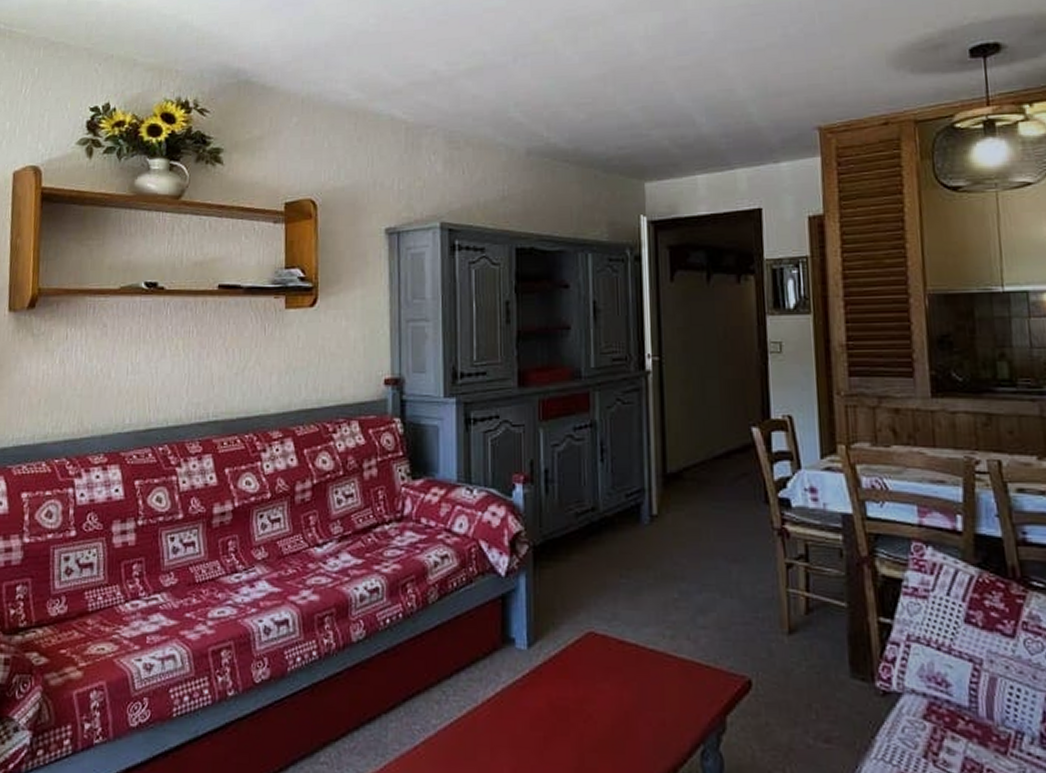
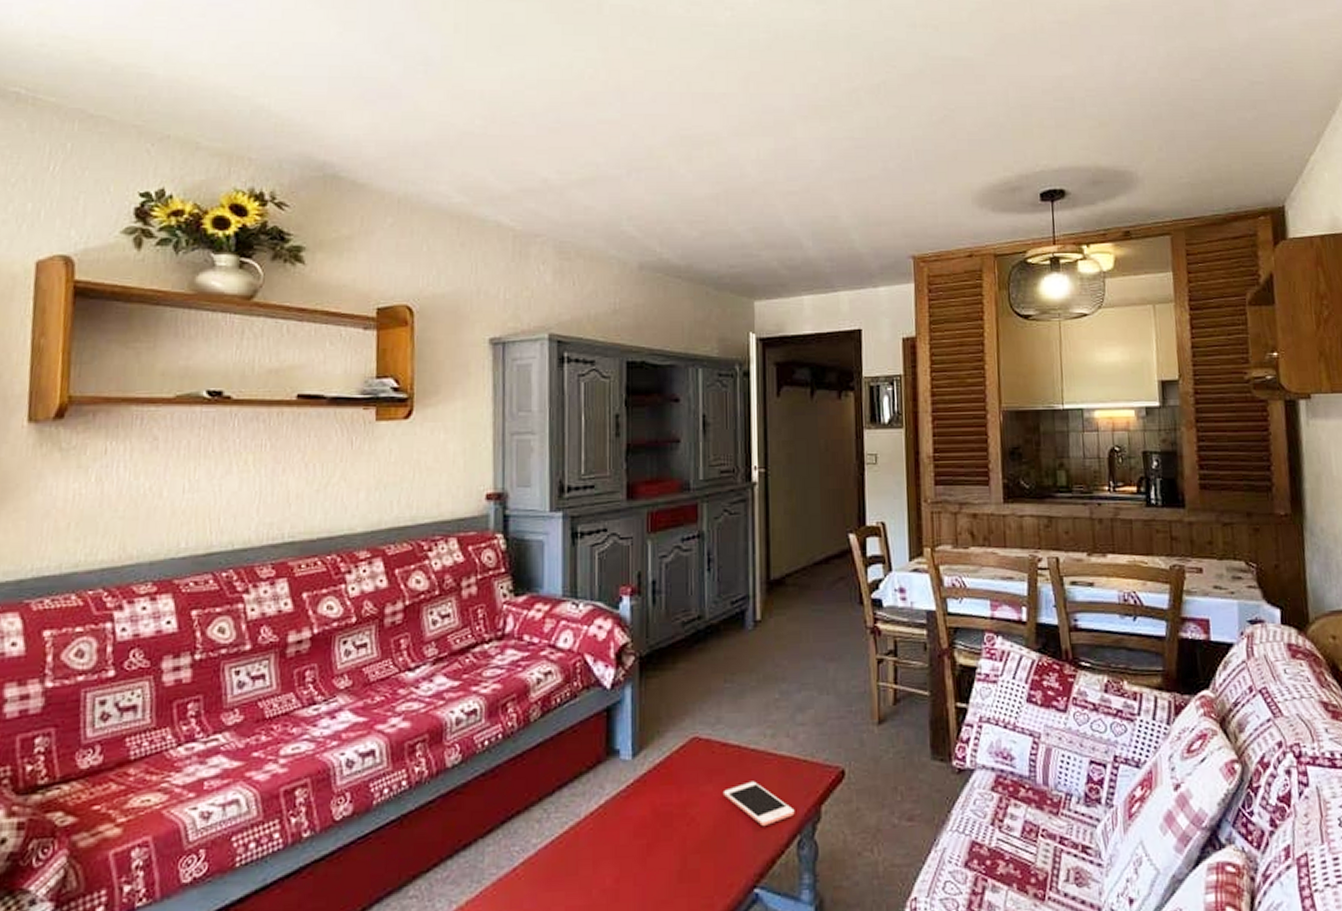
cell phone: none [620,682,698,731] -> present [722,781,795,826]

